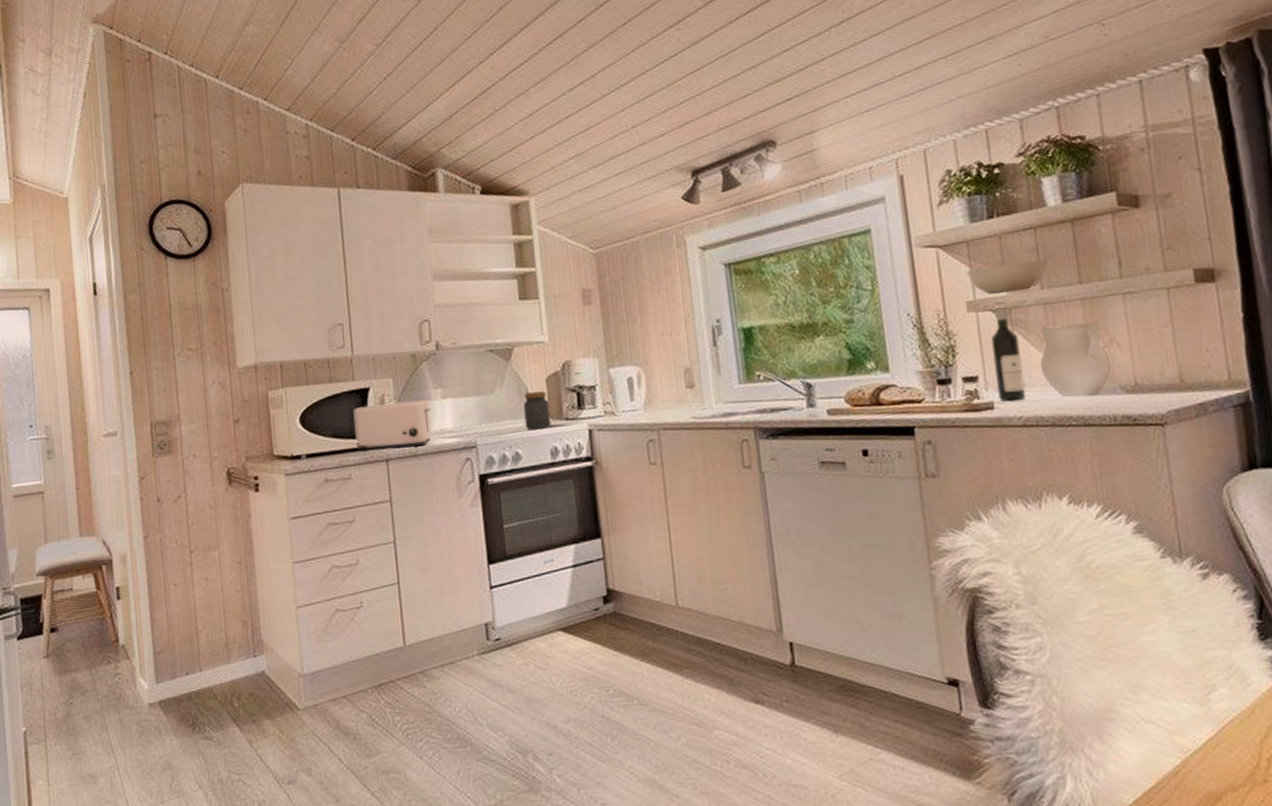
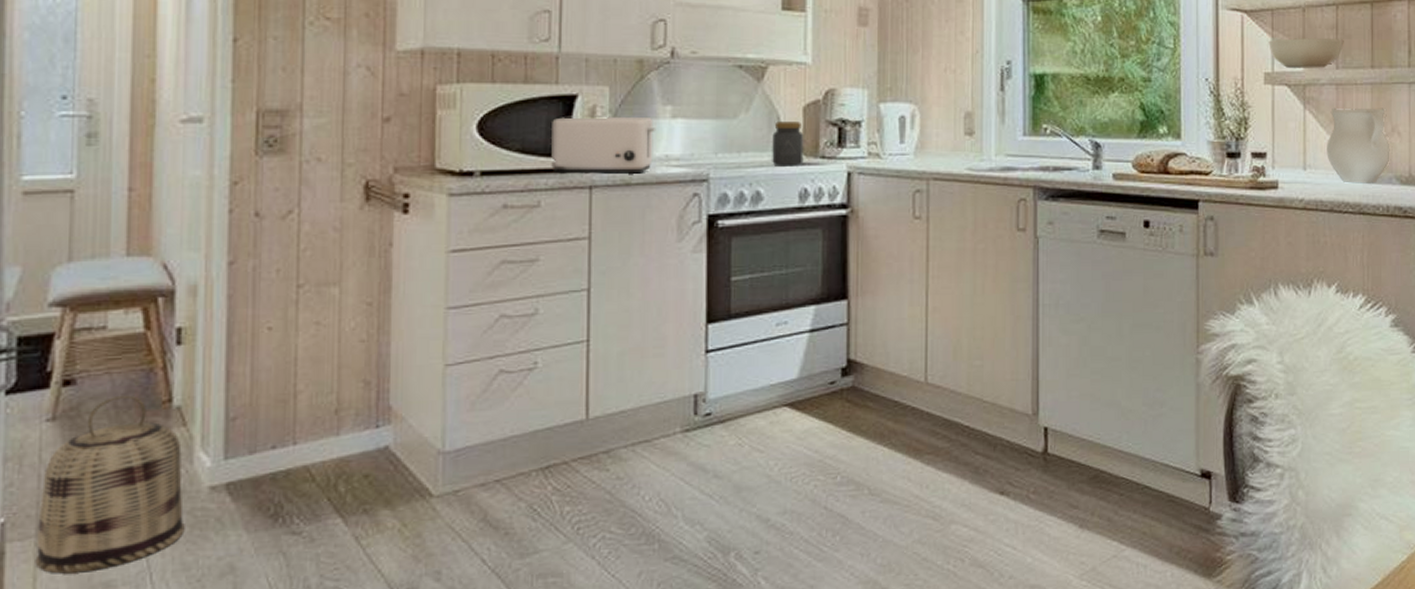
basket: none [45,638,136,768] -> present [35,395,185,574]
bottle: present [991,301,1026,401] -> none [1284,77,1310,181]

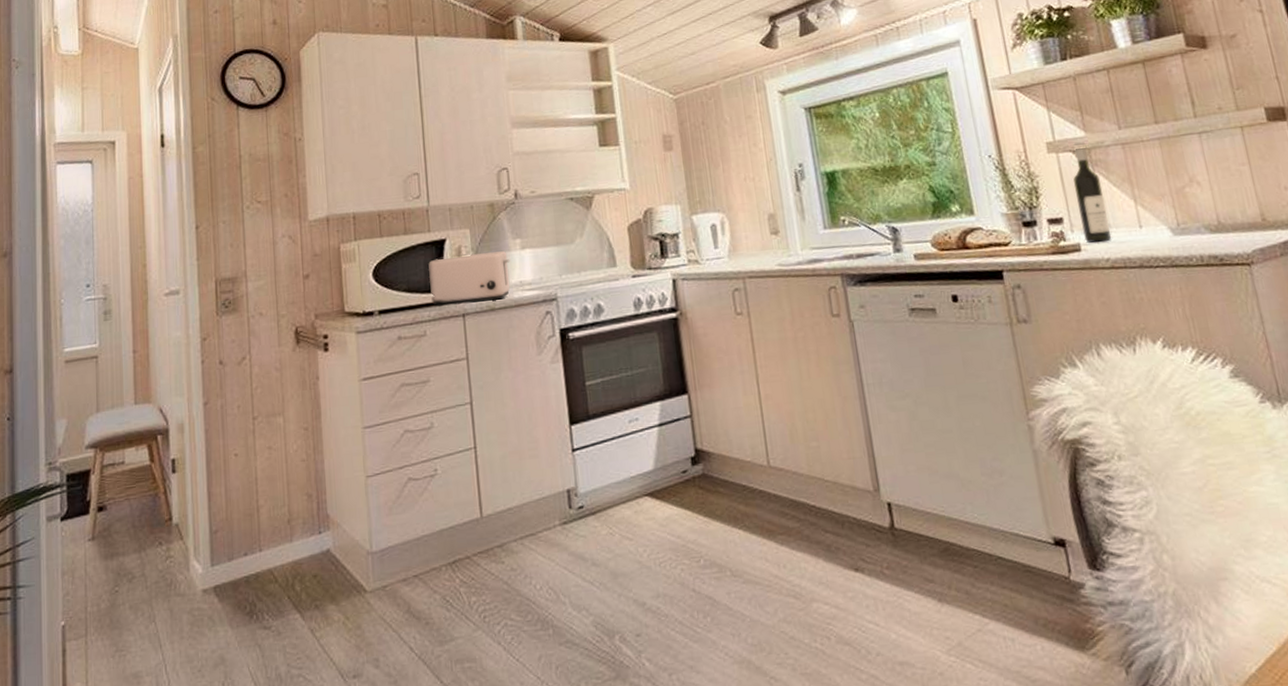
basket: present [35,395,185,574] -> none [86,516,187,667]
jar: present [772,121,804,167] -> none [605,240,634,281]
bowl: present [1268,38,1344,69] -> none [1044,100,1122,136]
bottle: none [1284,77,1310,181] -> present [1073,142,1112,243]
ceramic jug: present [1327,109,1393,183] -> none [1122,161,1196,238]

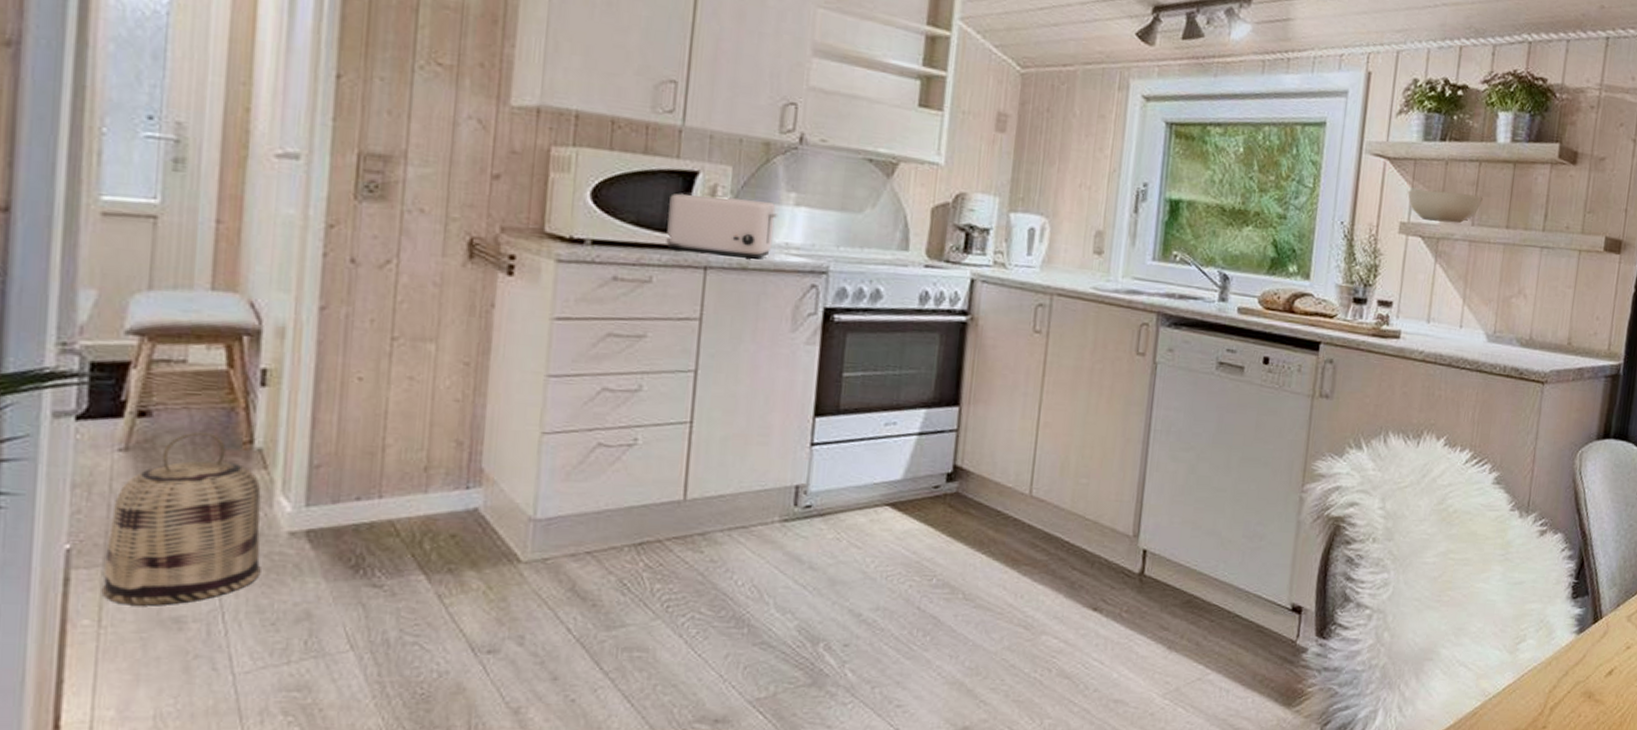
basket: none [86,516,187,667] -> present [101,432,262,606]
bowl: none [1044,100,1122,136] -> present [1407,189,1483,224]
bottle: present [1073,142,1112,243] -> none [1406,229,1439,334]

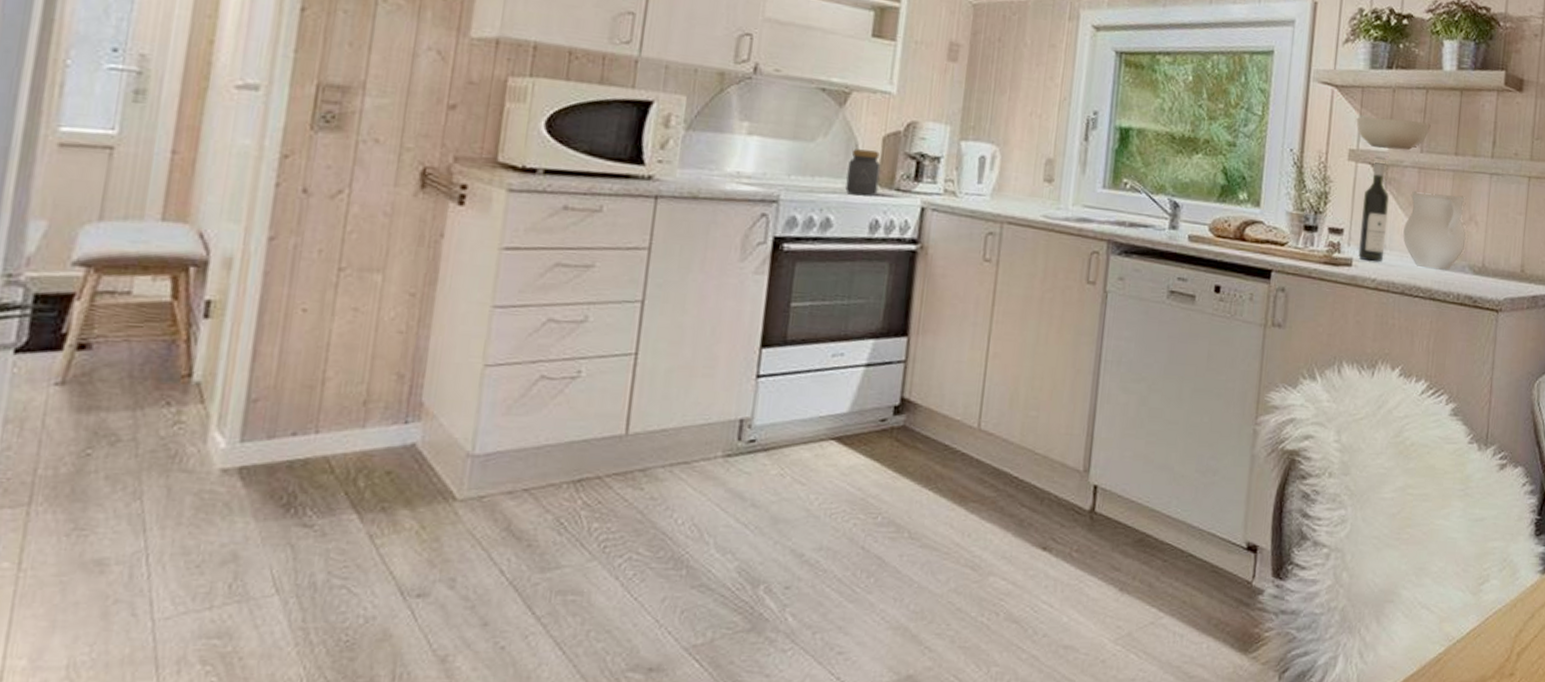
basket: present [101,432,262,606] -> none [24,365,197,548]
toaster: present [666,193,777,259] -> none [618,122,729,188]
jar: none [895,220,930,268] -> present [845,149,881,196]
bottle: none [1406,229,1439,334] -> present [1358,156,1389,261]
ceramic jug: none [1451,265,1517,343] -> present [1403,191,1469,270]

